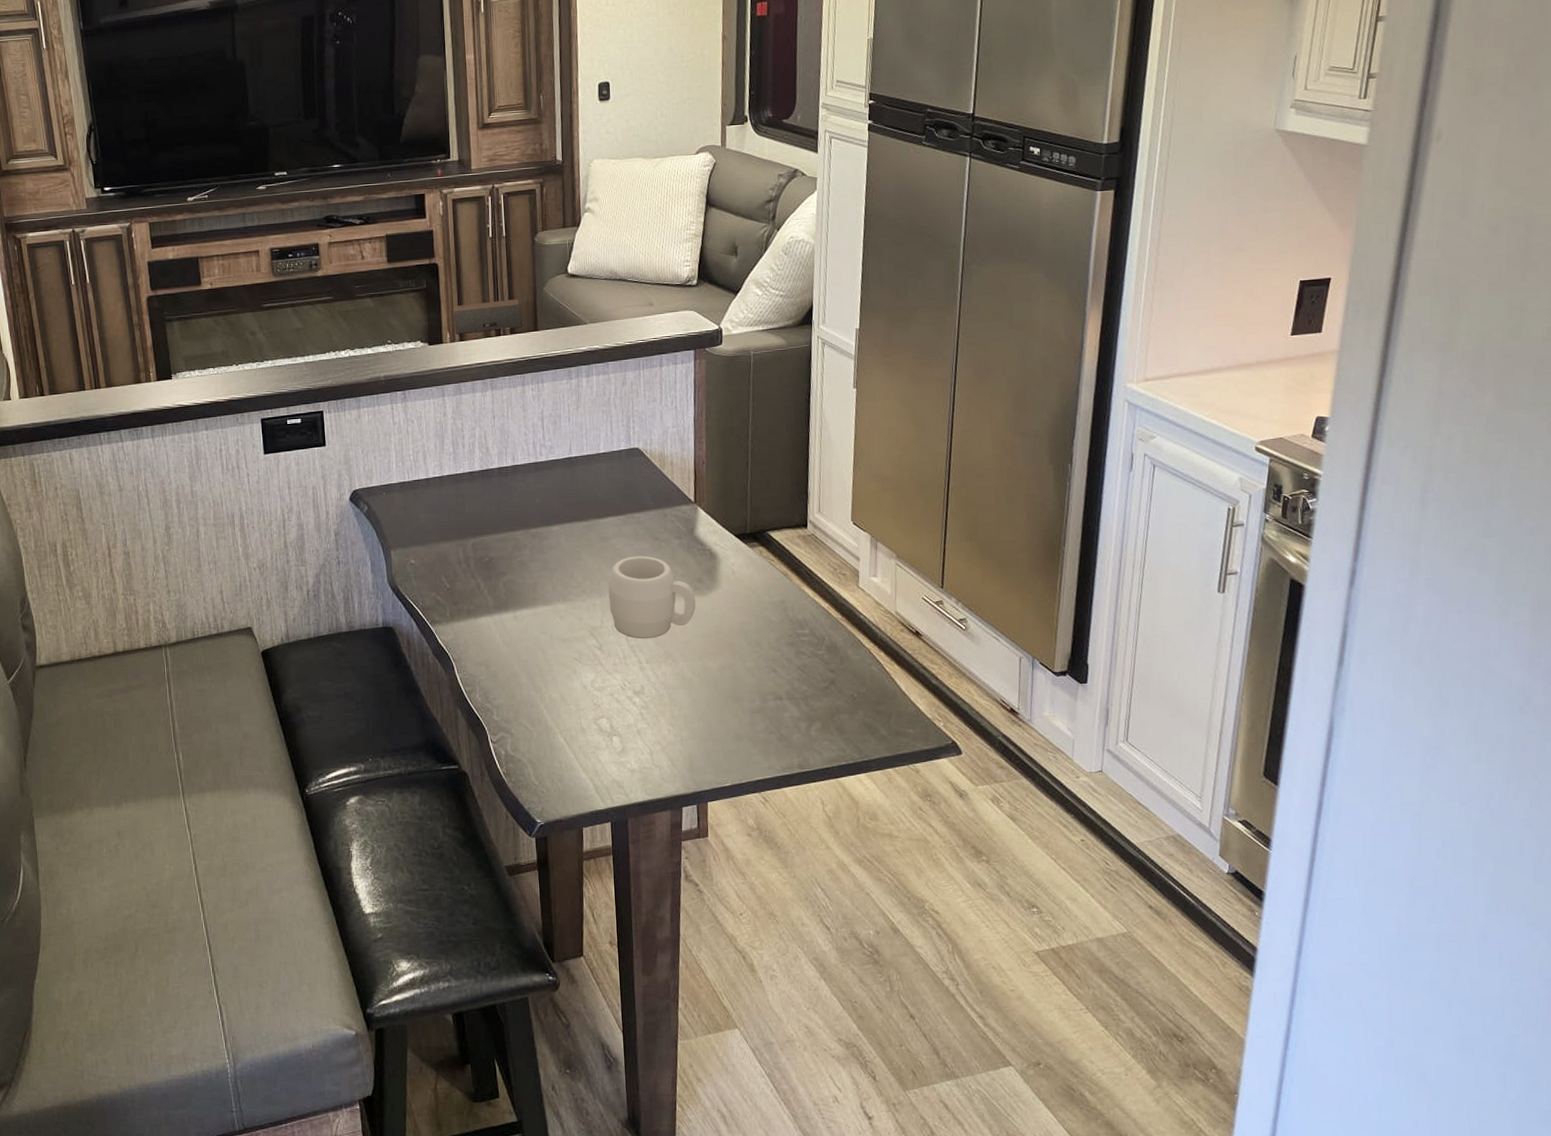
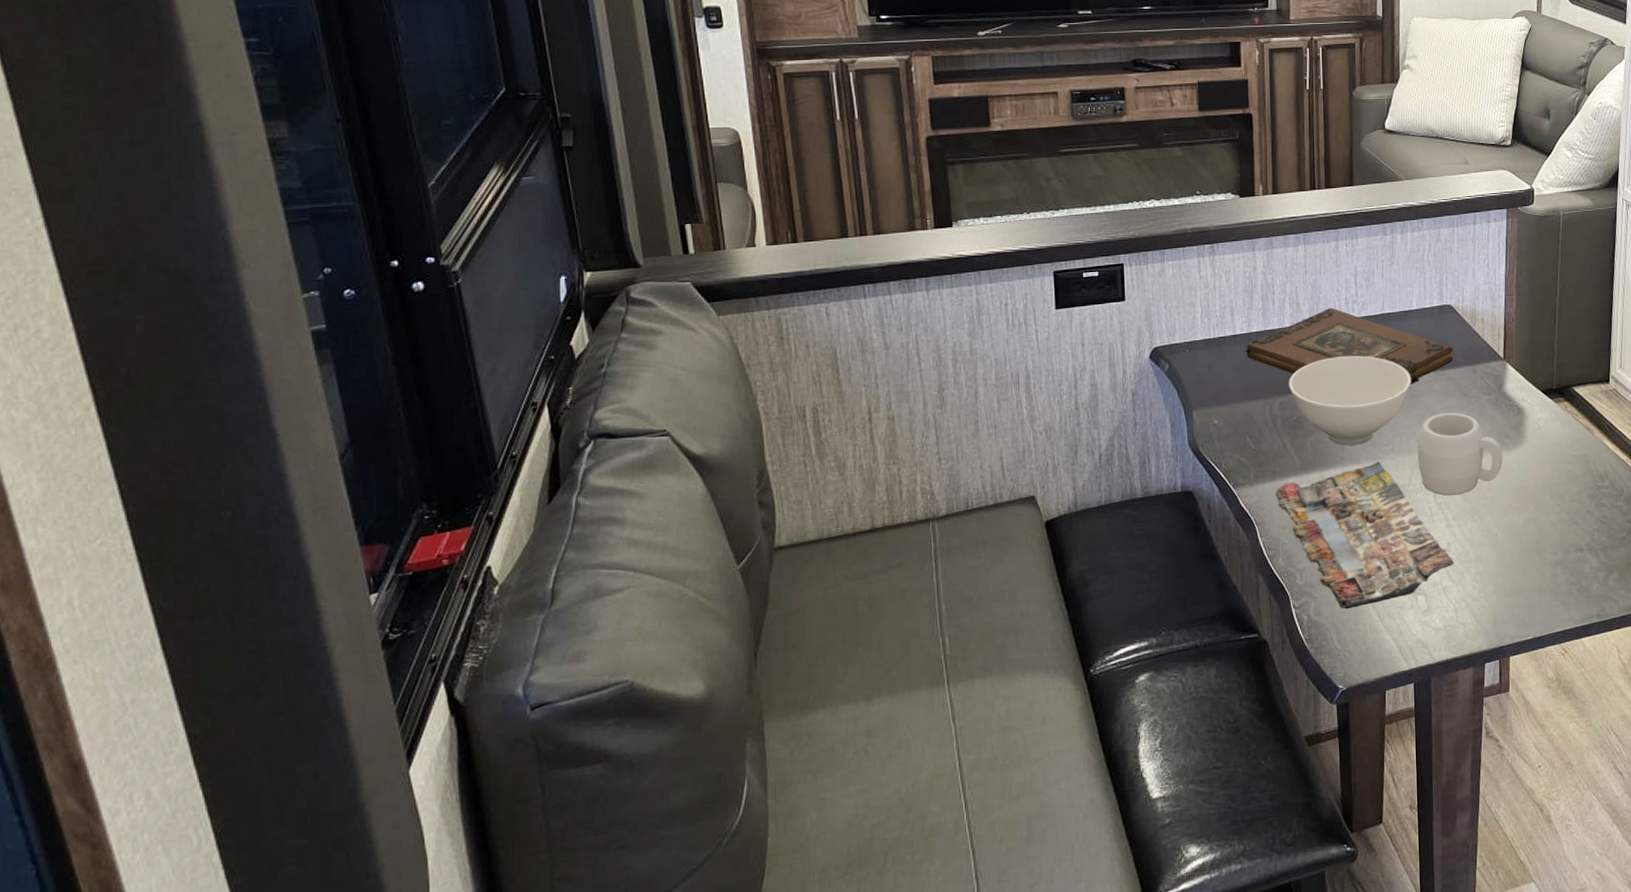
book: none [438,451,643,527] -> present [1245,307,1454,384]
speaker: present [453,298,523,334] -> none [1266,152,1338,187]
magazine: none [471,603,649,745] -> present [1276,462,1455,608]
bowl: none [480,498,601,587] -> present [1289,355,1412,446]

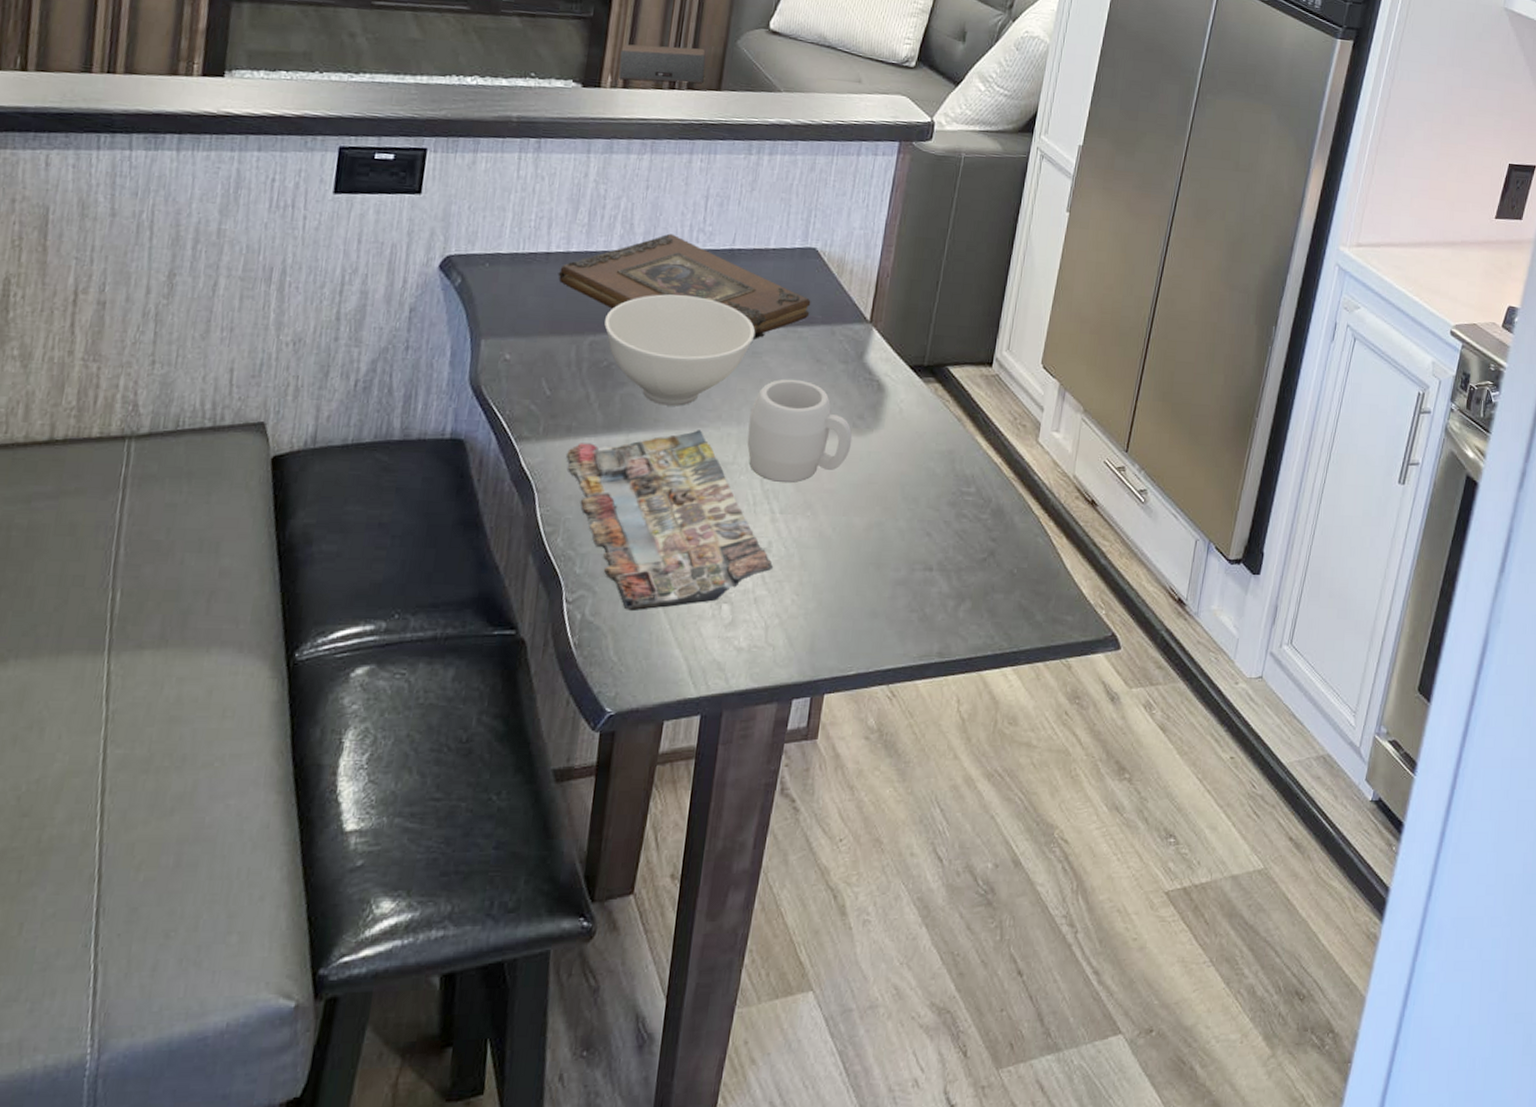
speaker: none [1266,152,1338,187] -> present [618,44,706,84]

